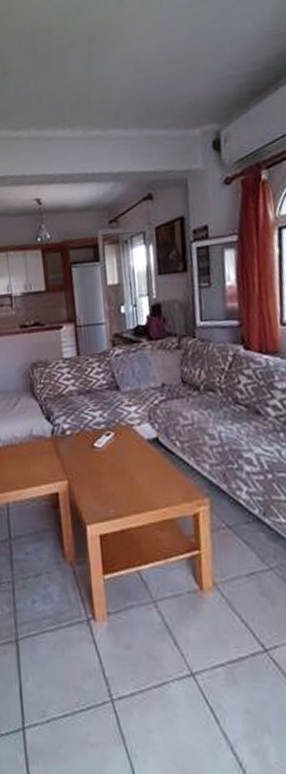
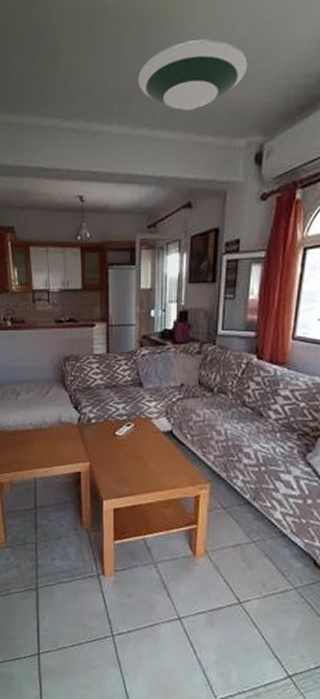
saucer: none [86,43,194,109] -> present [138,39,248,111]

